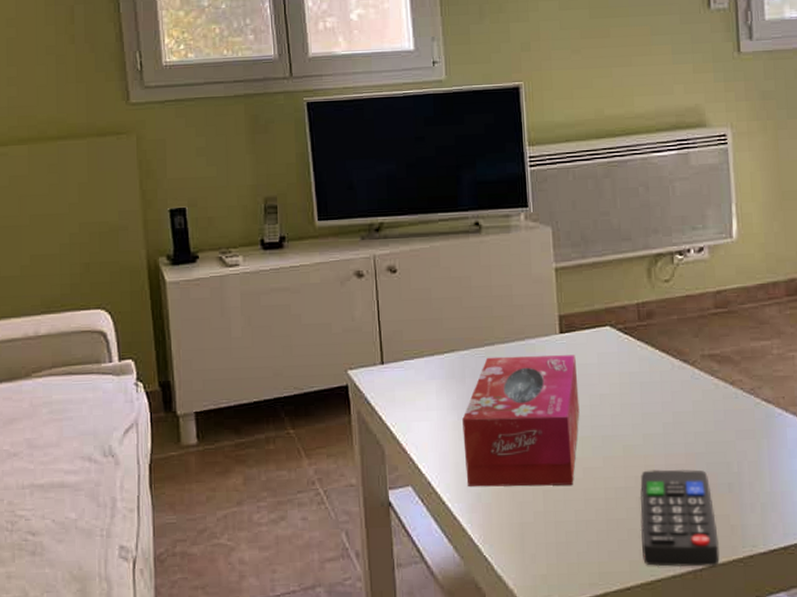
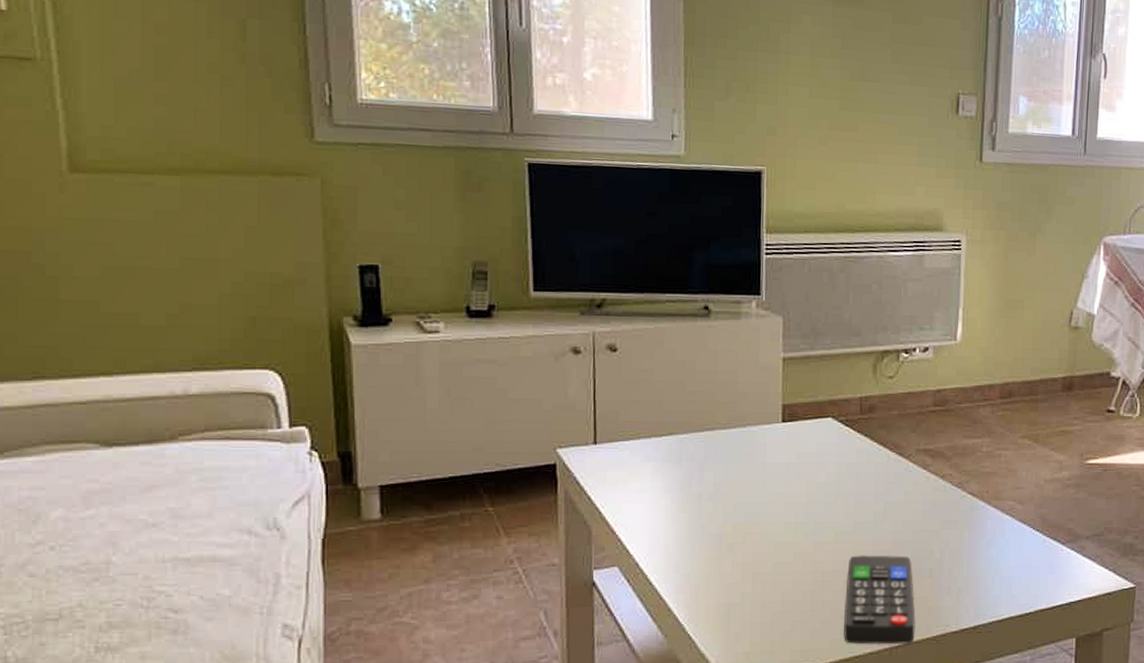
tissue box: present [462,355,580,487] -> none [675,442,796,569]

